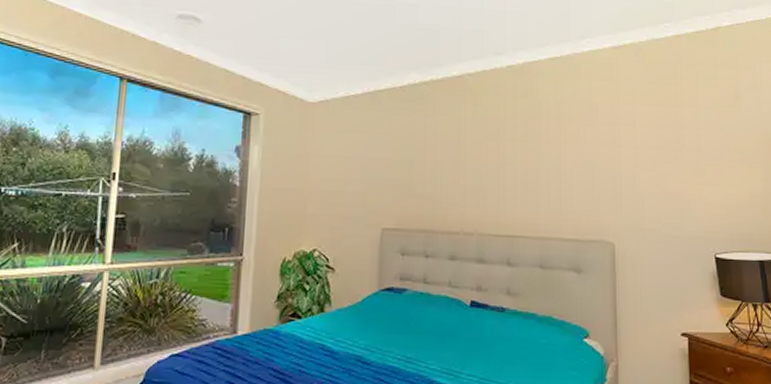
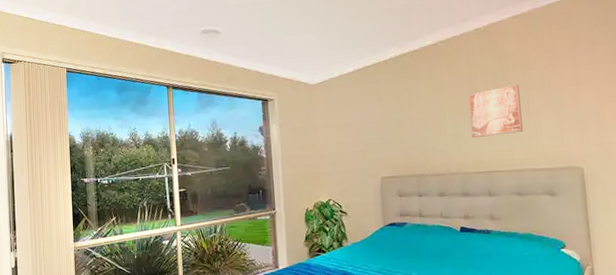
wall art: none [494,136,552,194] -> present [468,85,523,138]

